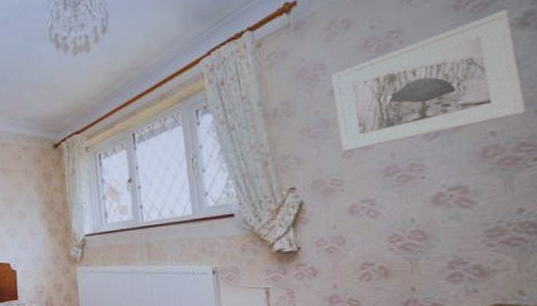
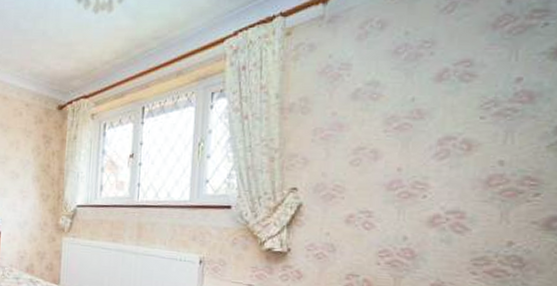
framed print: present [331,9,526,152] -> none [350,36,546,159]

